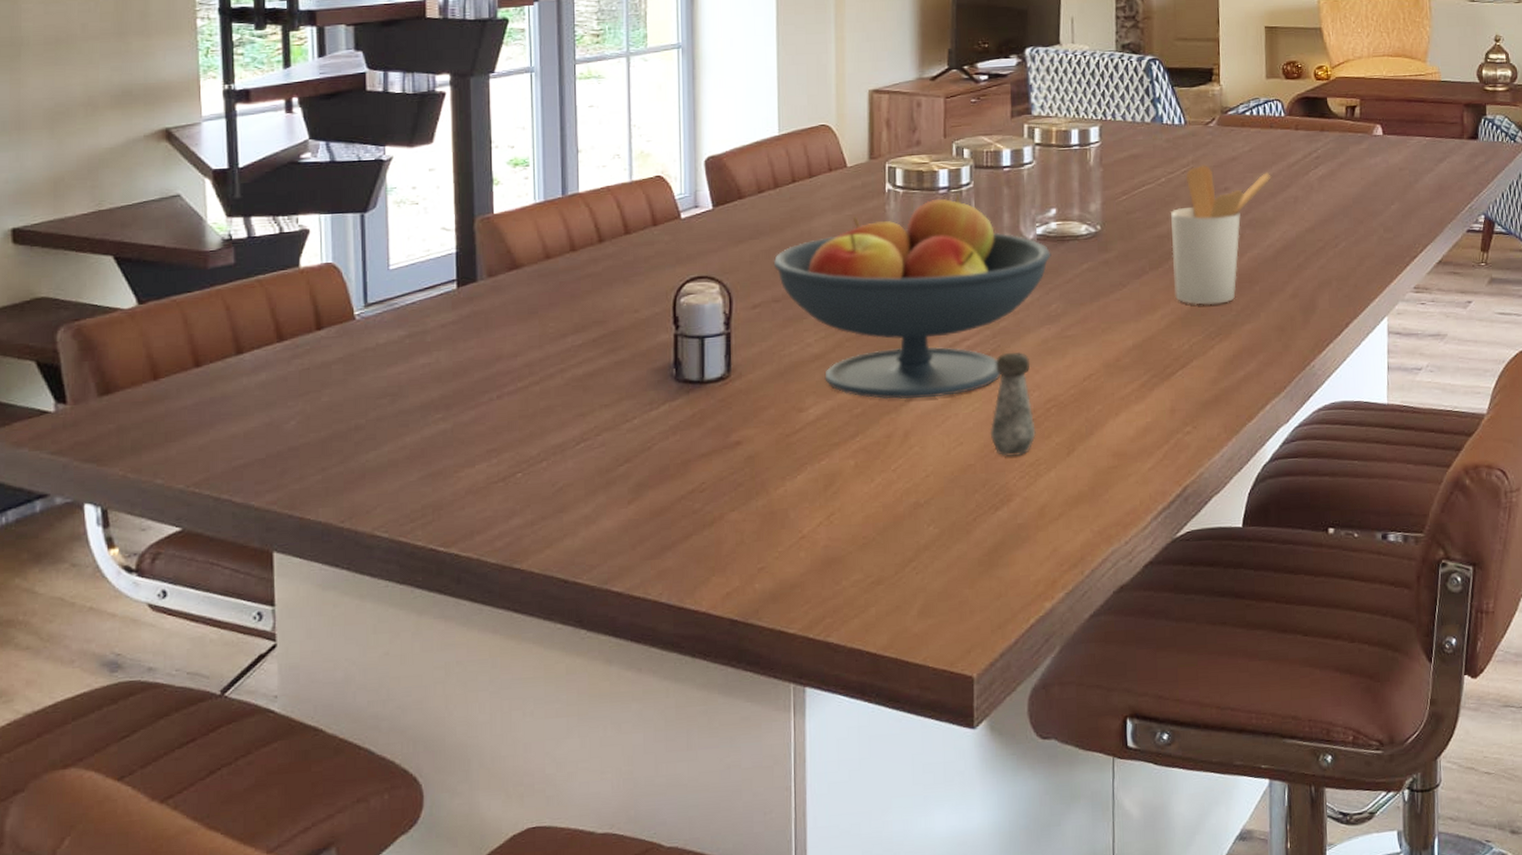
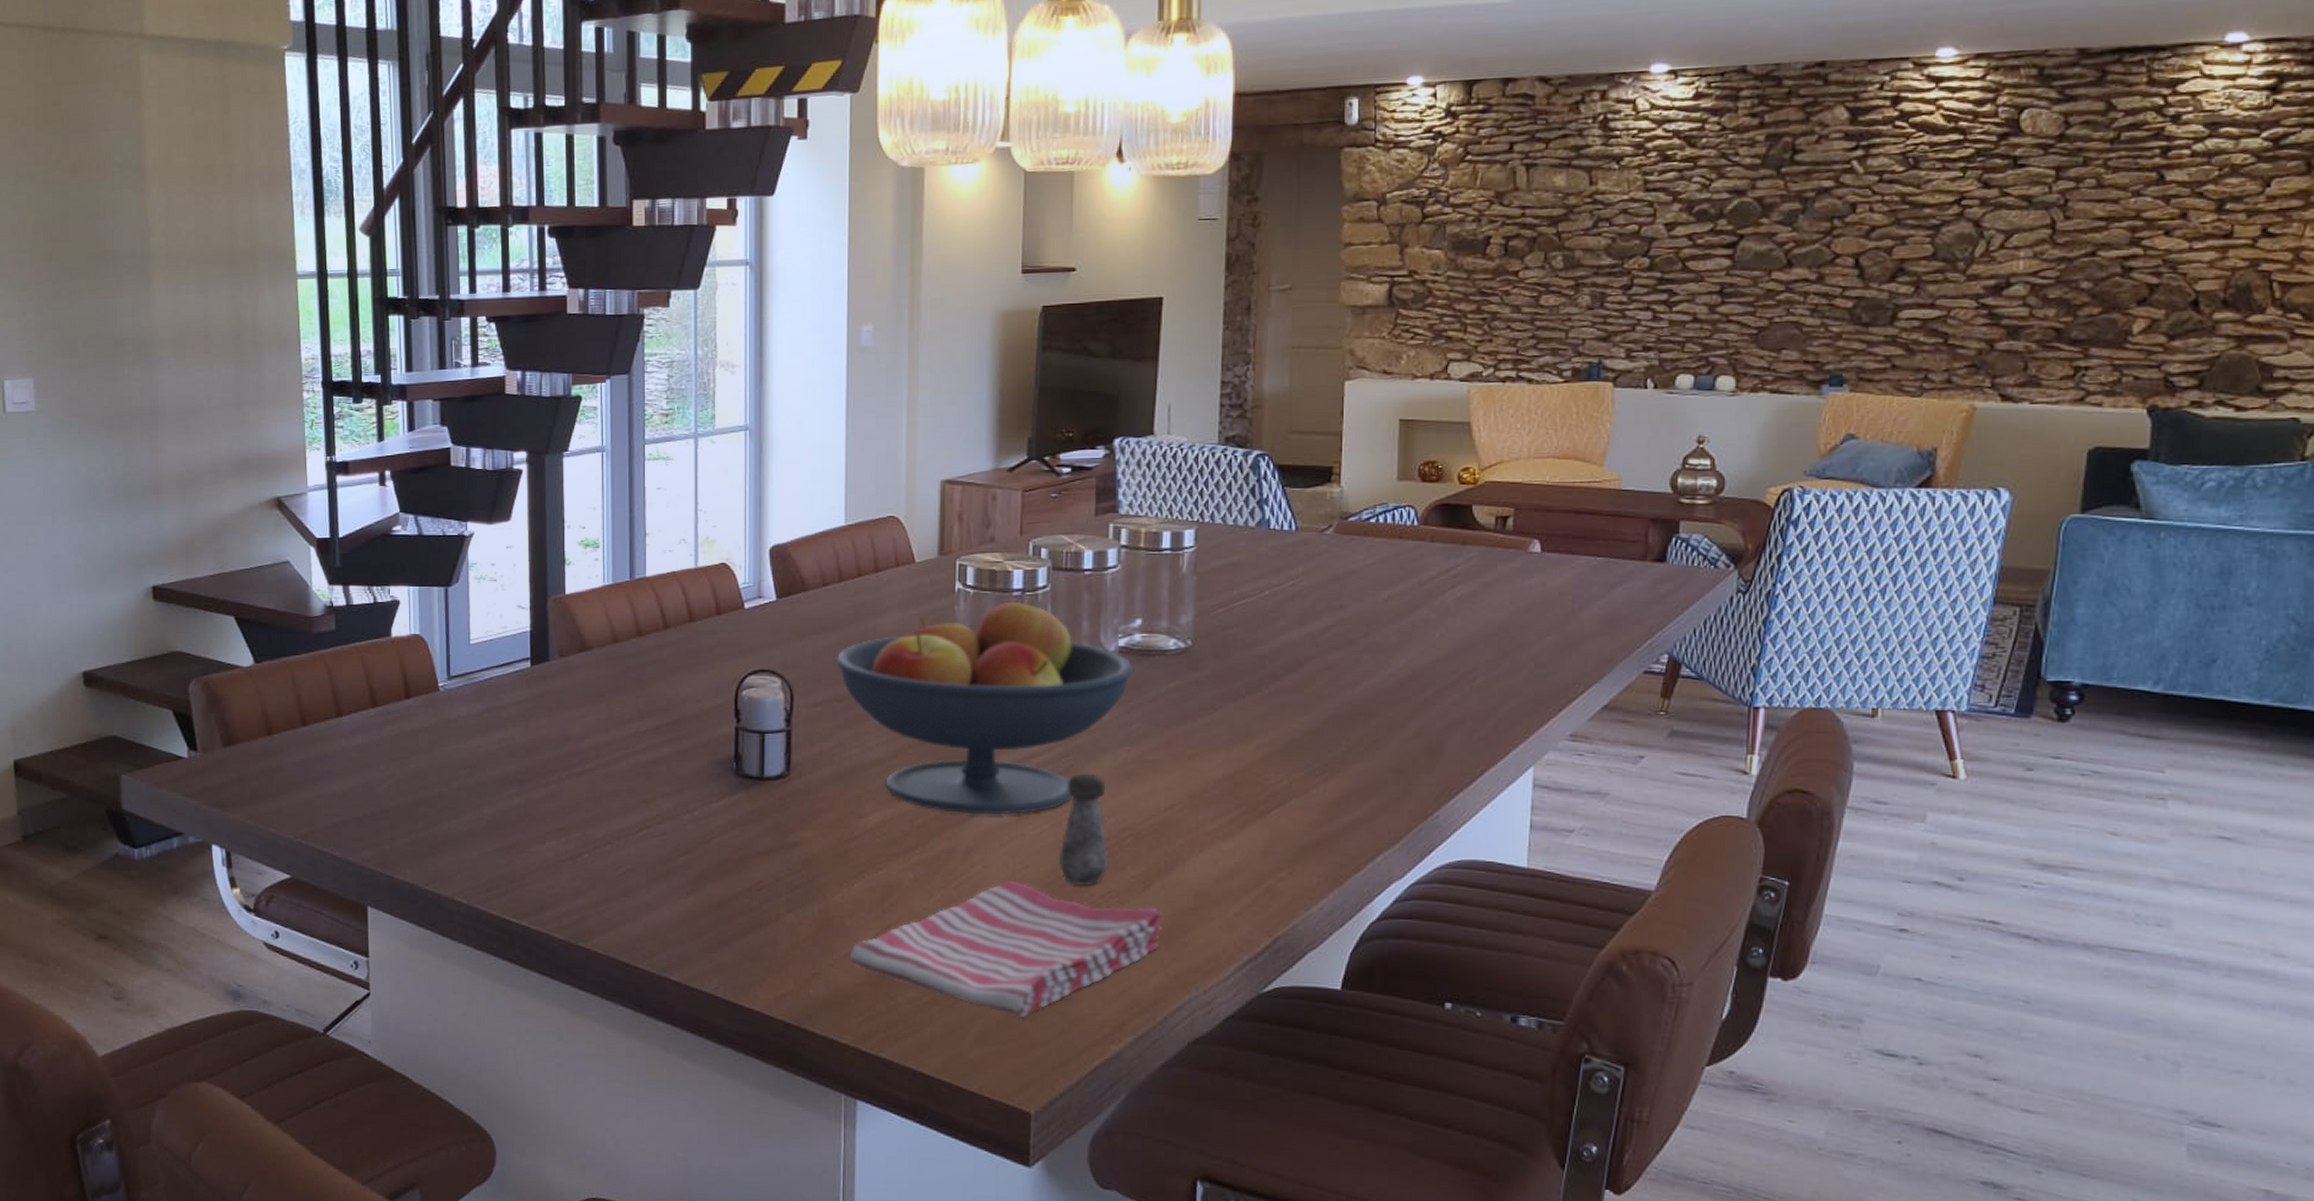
dish towel: none [794,458,1085,586] -> present [849,880,1162,1017]
utensil holder: present [1171,165,1272,305] -> none [1273,578,1398,737]

